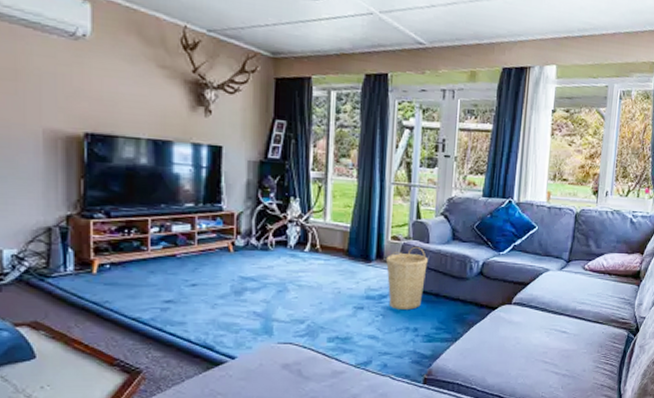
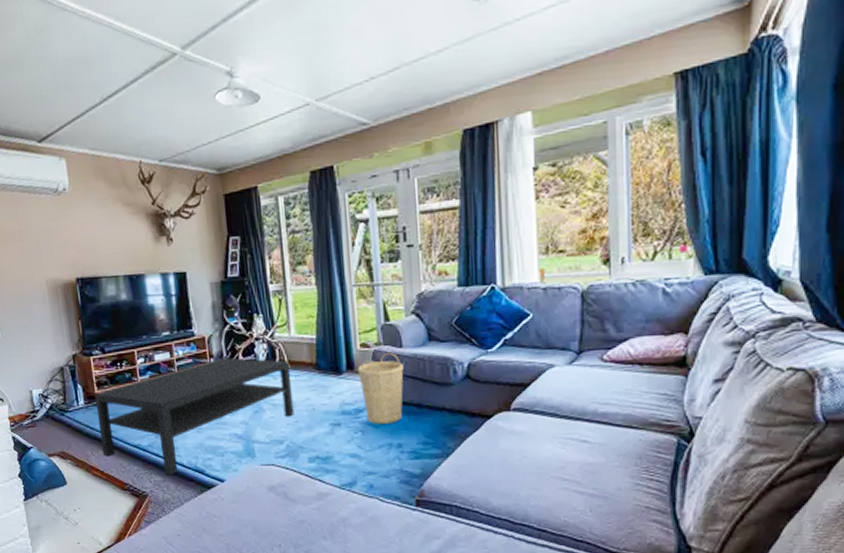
coffee table: none [89,236,321,351] -> present [94,357,294,476]

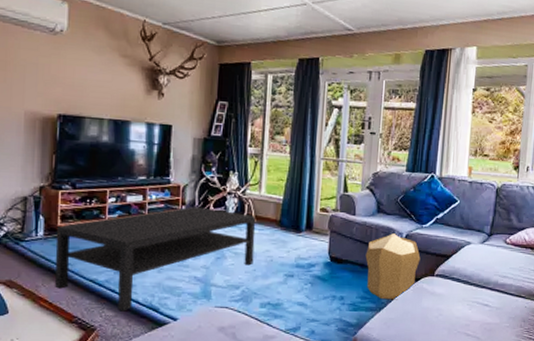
basket: present [358,352,404,424] -> none [315,218,354,279]
pouf: none [421,364,490,444] -> present [365,233,421,300]

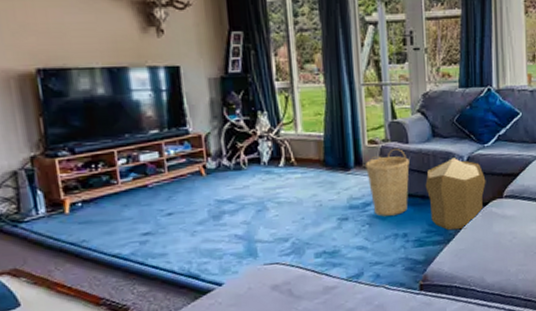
coffee table: present [55,206,256,312] -> none [60,156,301,285]
basket: none [315,218,354,279] -> present [366,147,410,216]

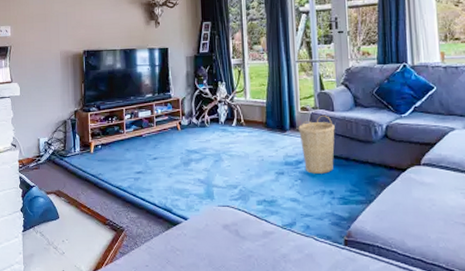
pouf: present [425,158,486,230] -> none [349,126,404,192]

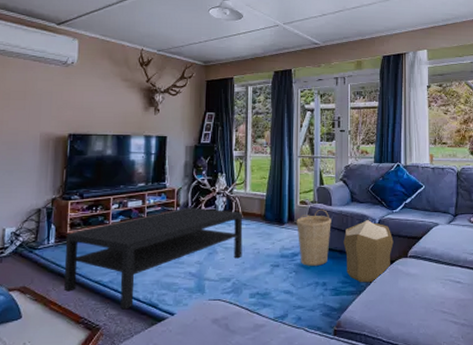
coffee table: none [88,116,247,213] -> present [64,207,243,310]
pouf: none [349,126,404,192] -> present [343,220,394,283]

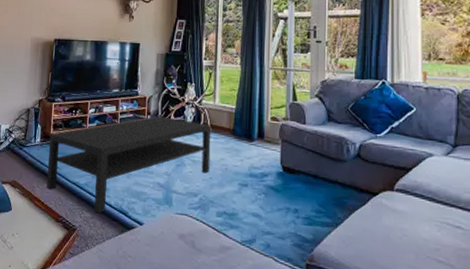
basket: present [297,208,331,266] -> none [267,127,305,190]
pouf: present [343,220,394,283] -> none [318,143,377,216]

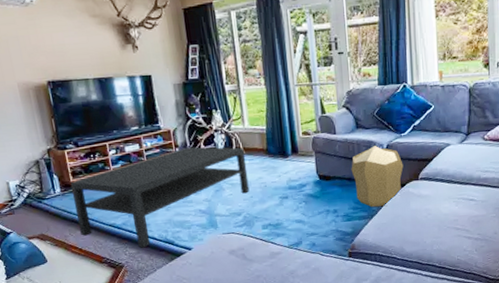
pouf: none [318,143,377,216] -> present [351,146,404,207]

